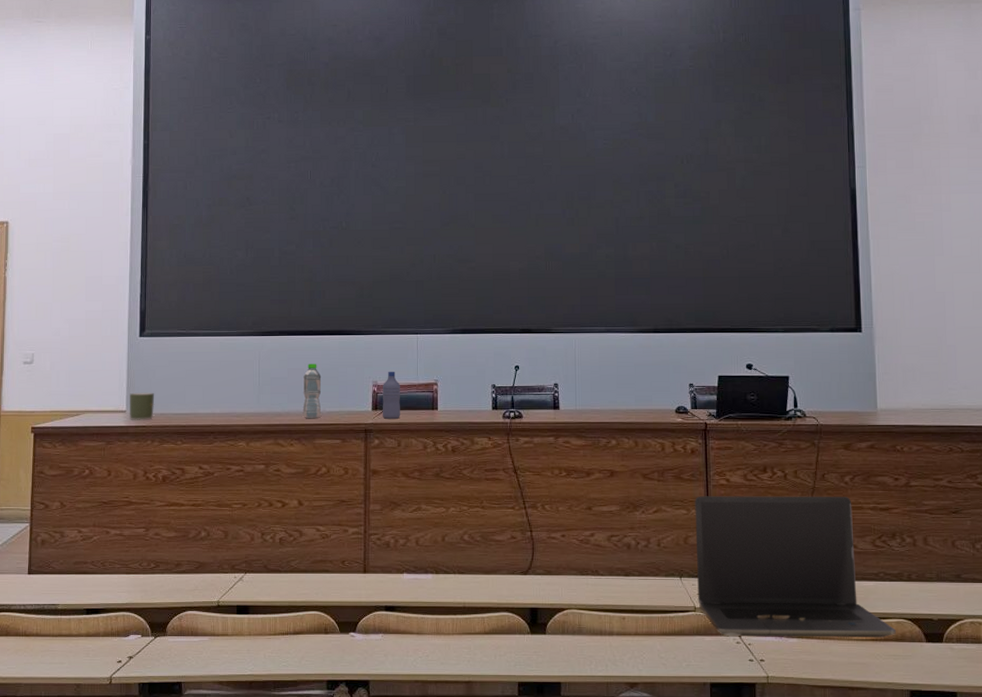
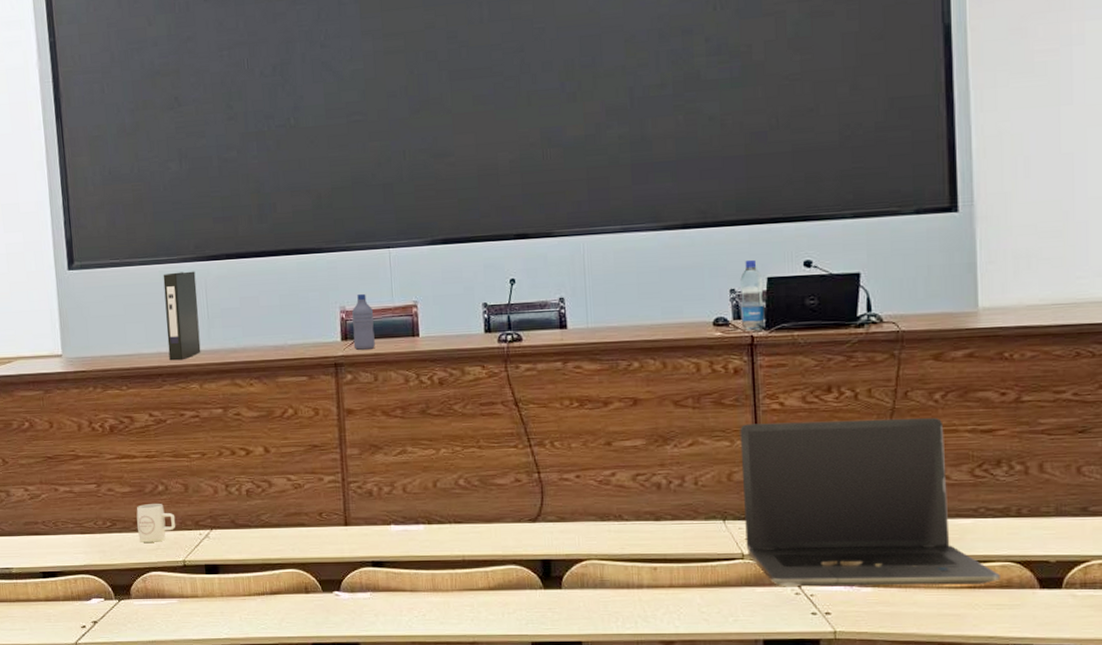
mug: present [130,392,155,420] -> none [64,332,93,365]
mug: none [178,548,214,583] -> present [136,504,176,542]
binder: none [222,344,251,421] -> present [163,271,201,361]
water bottle: present [302,364,322,419] -> none [258,290,282,355]
bottle: none [697,361,716,420] -> present [740,260,765,333]

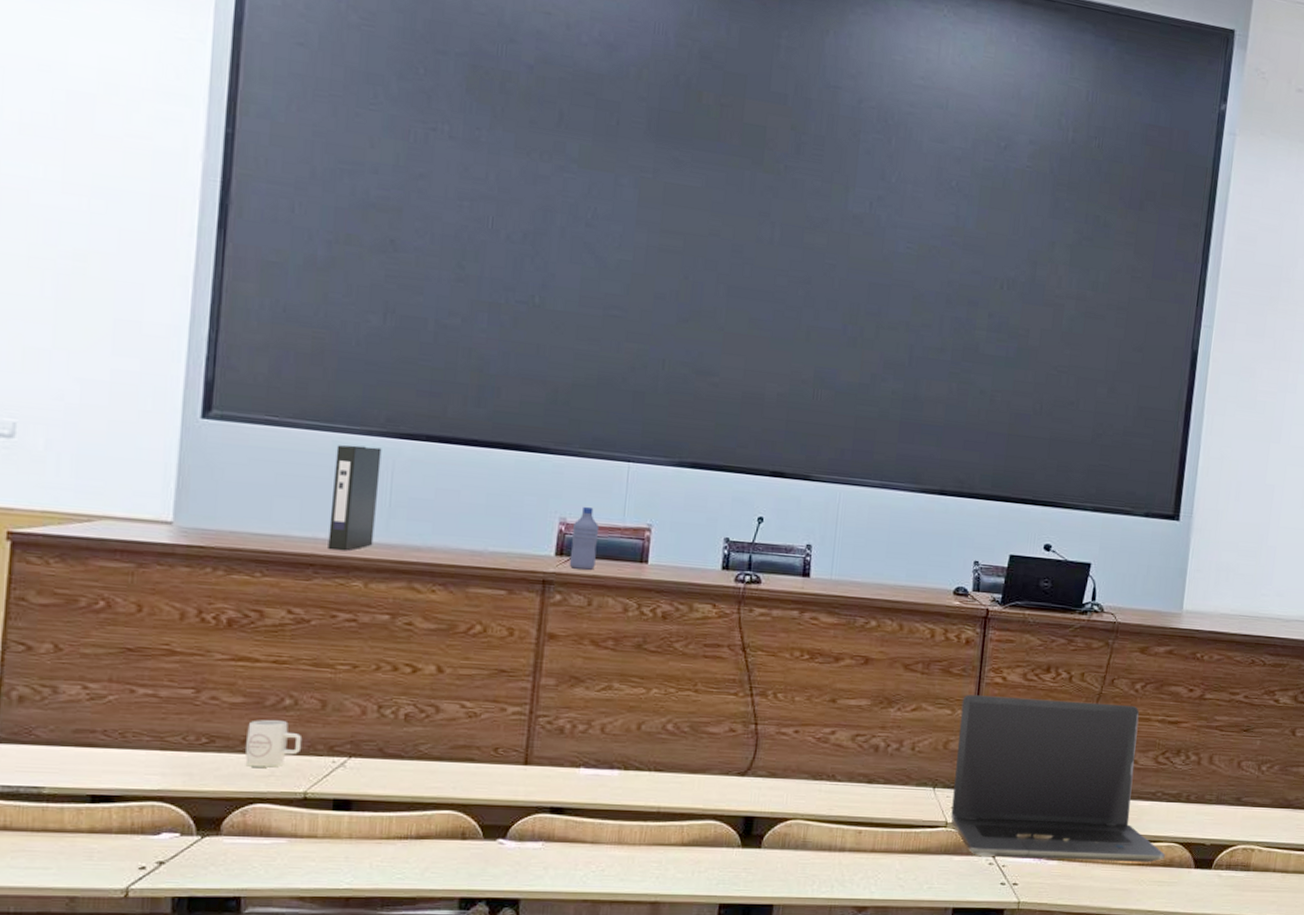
bottle: present [740,260,765,333] -> none [980,536,1006,607]

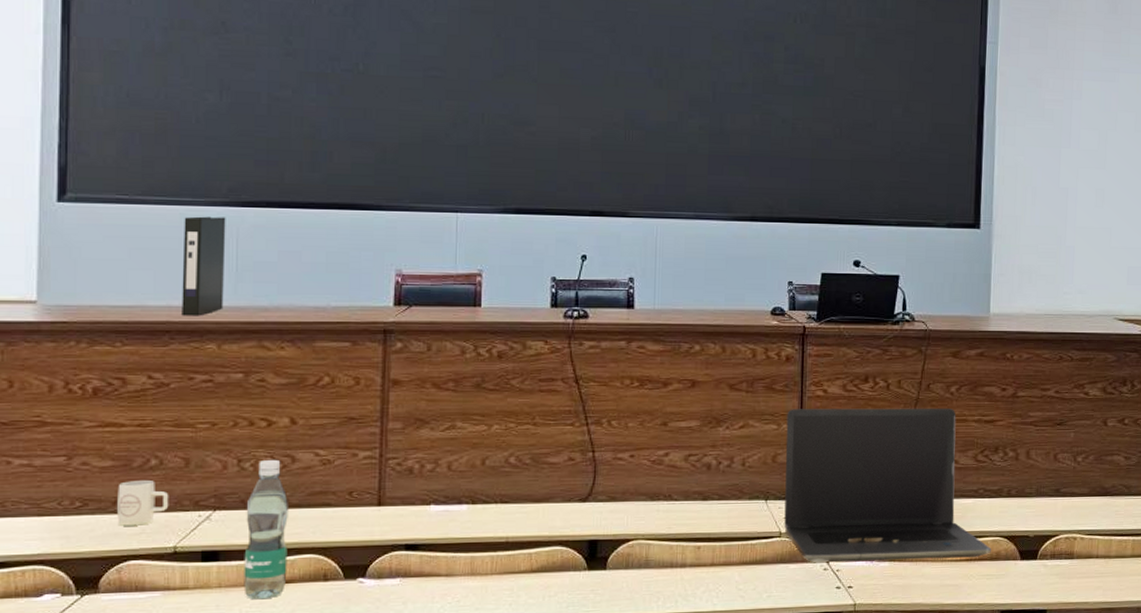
bottle: none [375,707,431,854] -> present [244,459,290,600]
water bottle: present [569,506,600,571] -> none [407,257,434,318]

